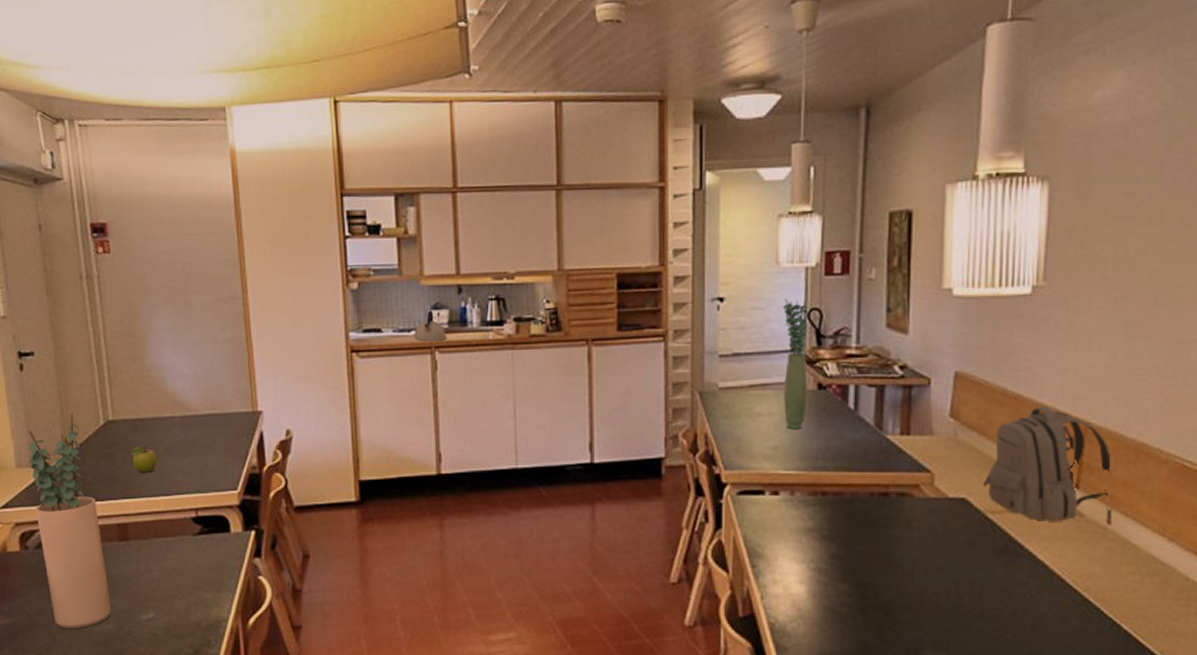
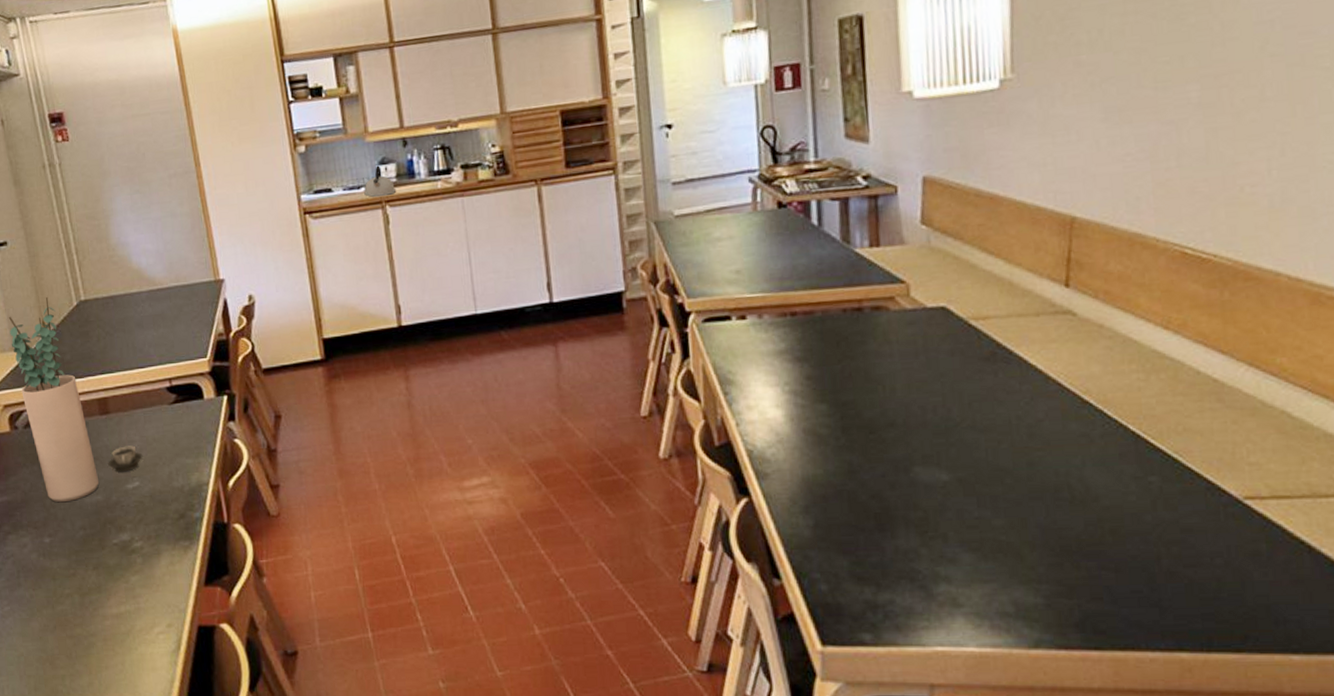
cup: none [123,575,161,602] -> present [108,445,143,472]
fruit: present [130,446,157,473] -> none [103,322,130,348]
vase: present [783,299,809,430] -> none [735,118,768,252]
backpack: present [983,406,1112,526] -> none [963,203,1109,324]

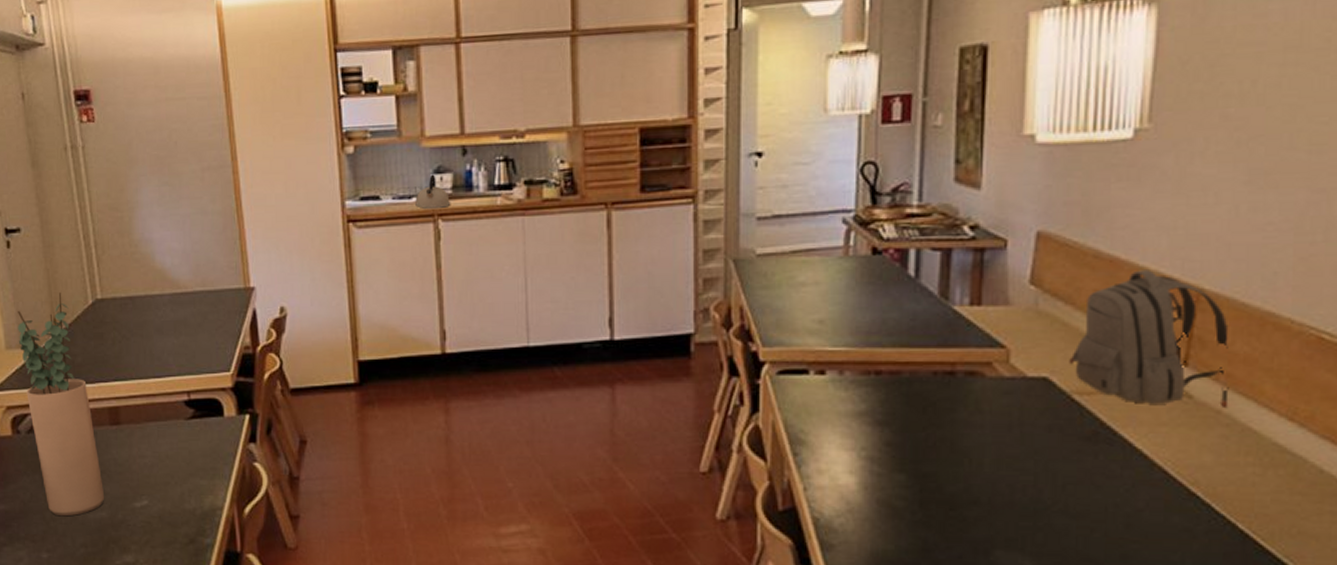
cup: present [108,445,143,472] -> none [115,461,154,489]
backpack: none [963,203,1109,324] -> present [1069,270,1229,409]

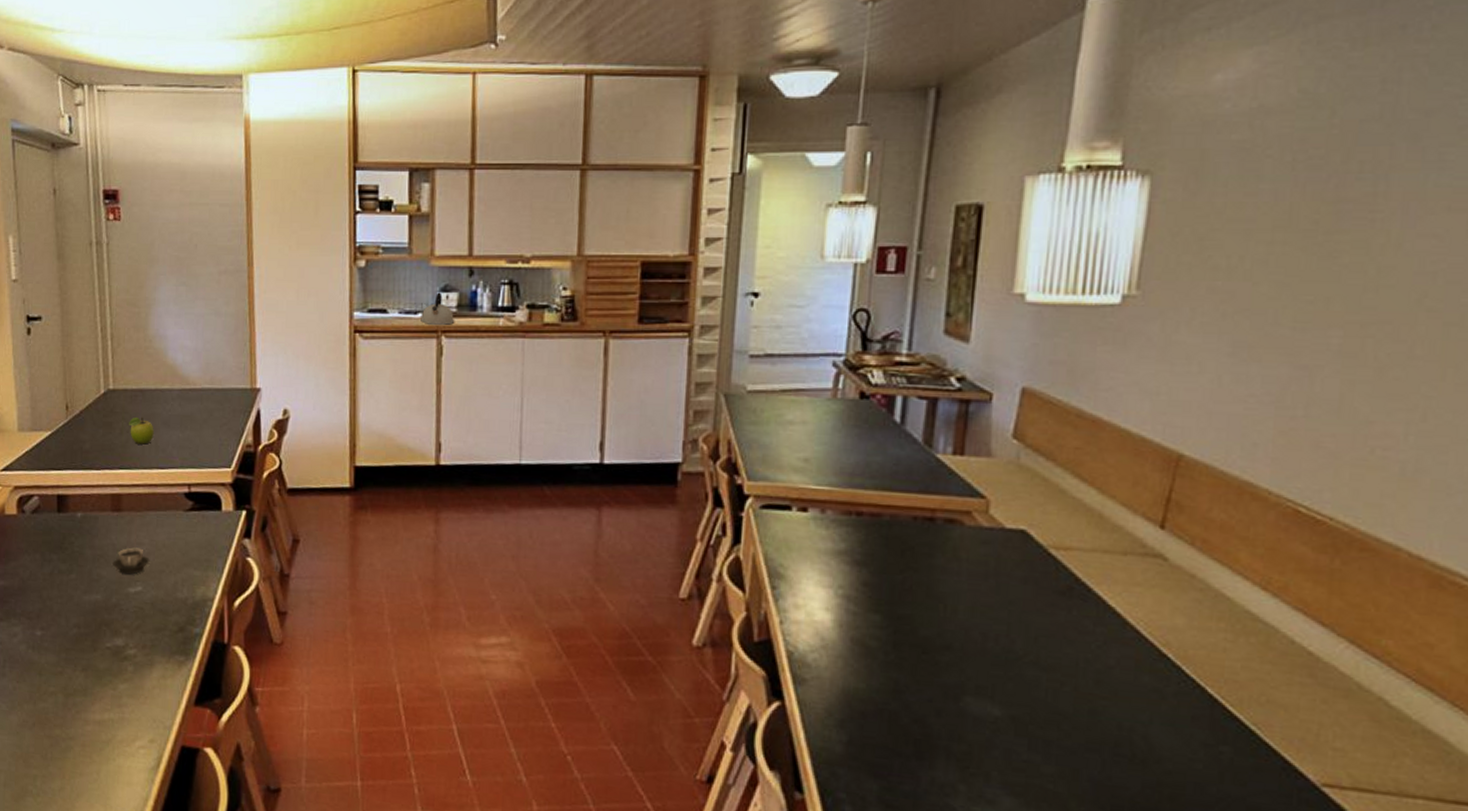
vase: present [17,293,105,517] -> none [31,381,101,597]
cup: none [115,461,154,489] -> present [112,547,150,575]
fruit: none [119,325,148,354] -> present [128,417,154,445]
backpack: present [1069,270,1229,409] -> none [1048,432,1206,574]

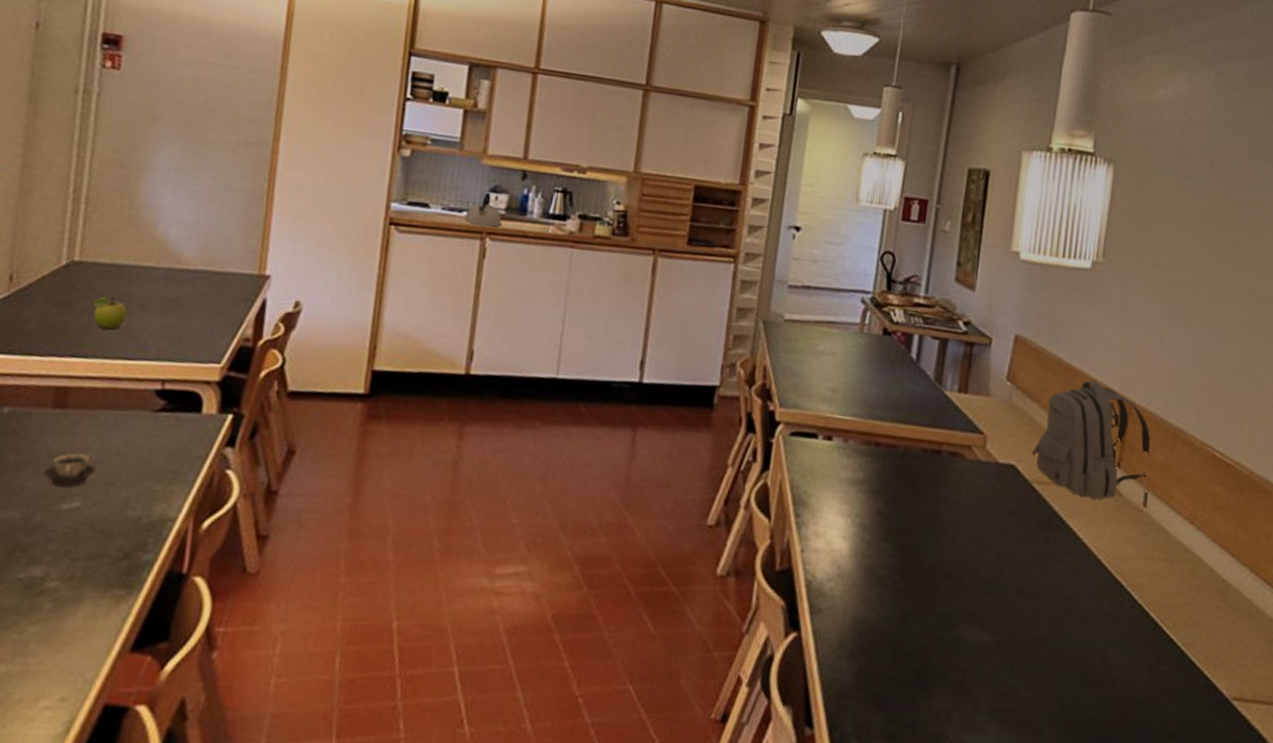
backpack: none [1048,432,1206,574] -> present [1032,379,1150,509]

